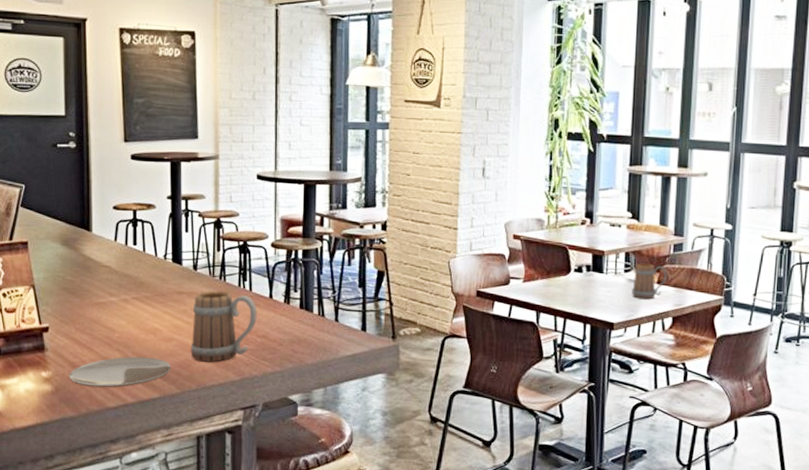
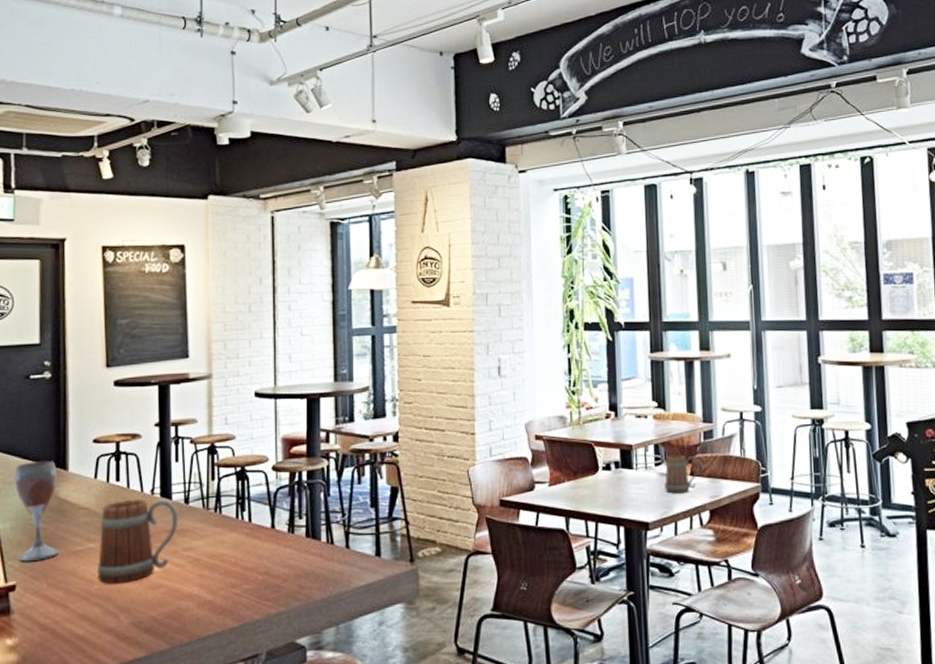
cup: none [45,221,86,309] -> present [14,460,60,562]
plate: present [69,356,172,388] -> none [39,609,160,652]
beer mug: none [118,261,188,334] -> present [97,499,179,584]
beer mug: present [190,290,257,362] -> none [182,524,258,609]

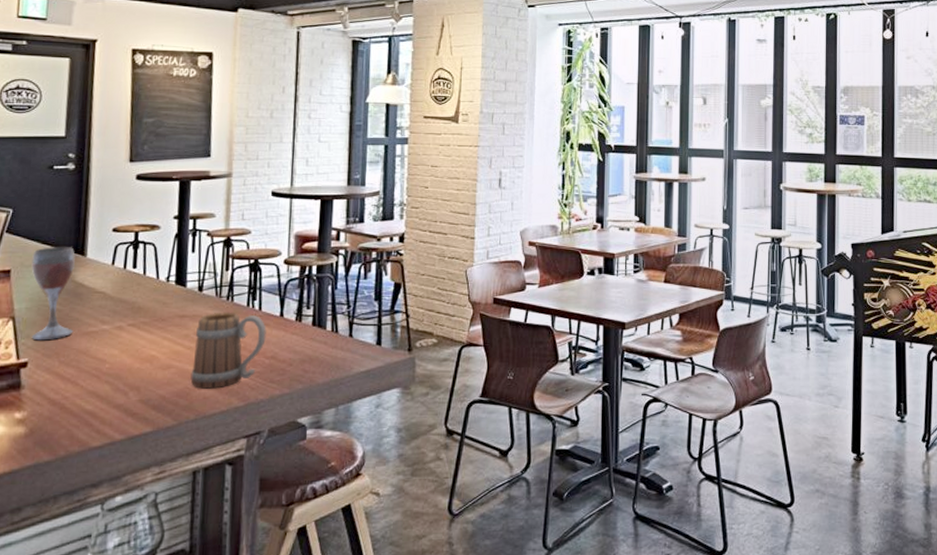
beer mug: present [97,499,179,584] -> none [109,285,192,364]
beer mug: none [182,524,258,609] -> present [190,312,266,389]
beer mug: present [664,454,700,494] -> none [641,263,673,298]

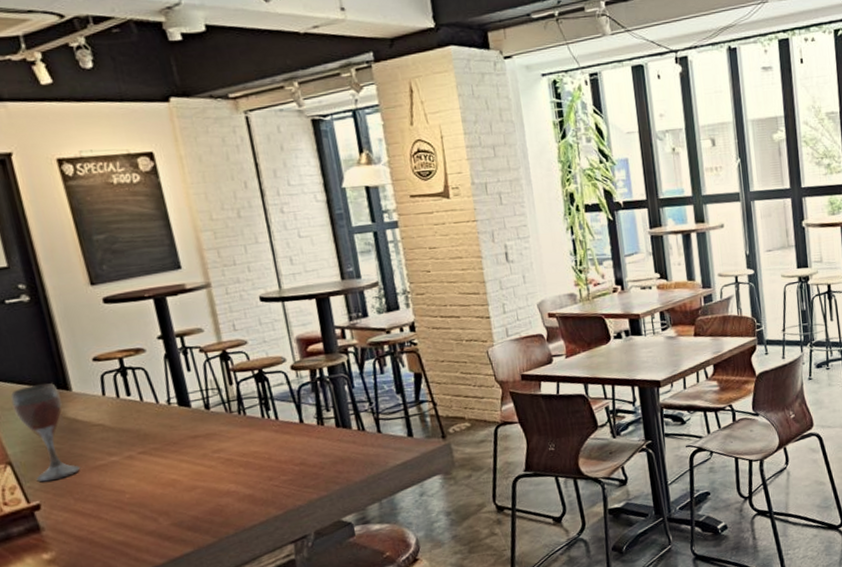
beer mug: present [190,312,266,389] -> none [213,425,291,504]

